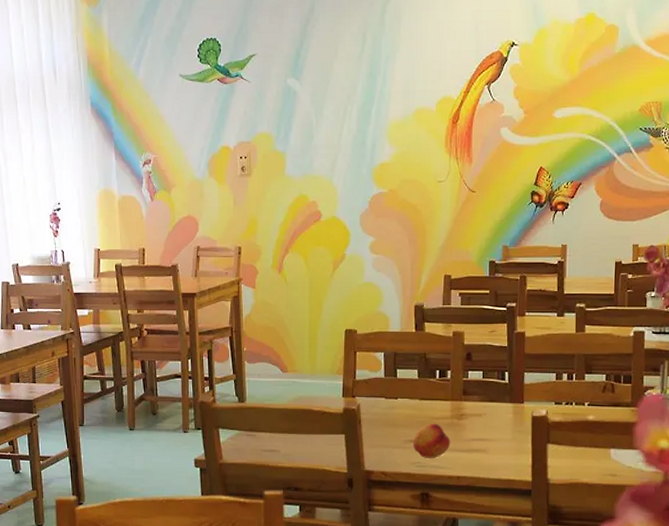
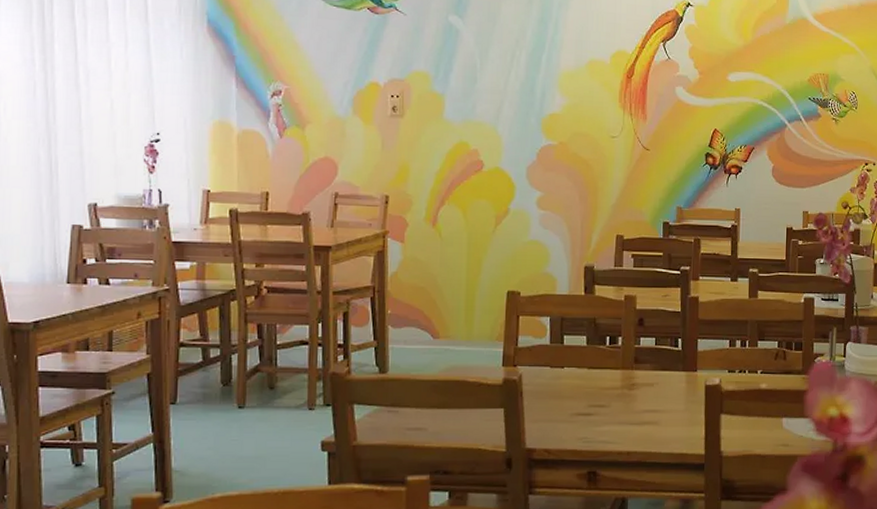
fruit: present [412,423,451,458] -> none [579,394,621,433]

